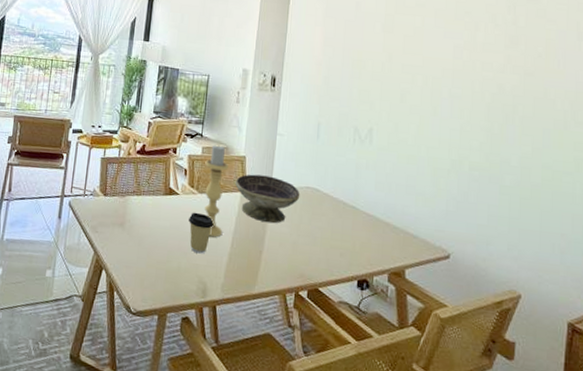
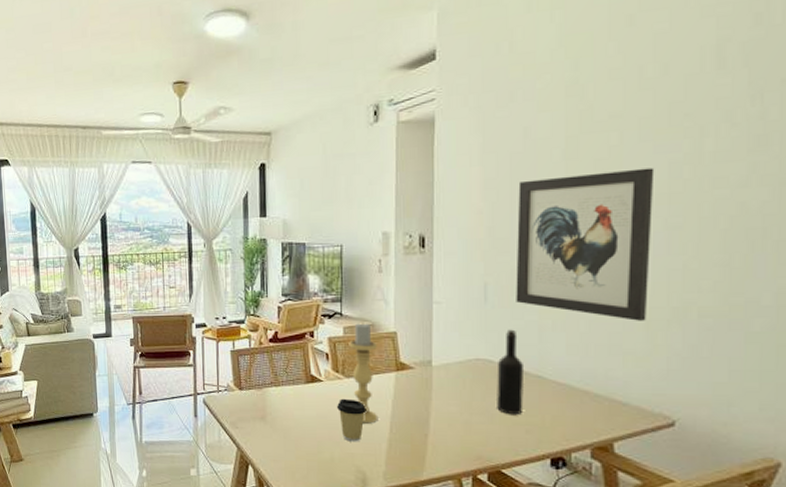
decorative bowl: present [234,174,300,224] -> none [386,351,469,403]
wine bottle: none [319,164,342,240] -> present [497,329,523,415]
wall art: none [341,43,444,168] -> present [516,168,655,321]

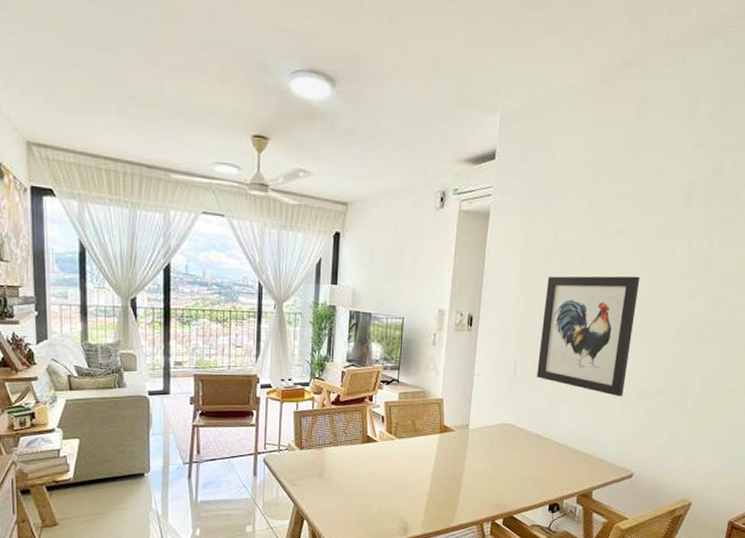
coffee cup: present [337,398,367,442] -> none [388,457,413,496]
candle holder: present [349,323,379,424] -> none [402,390,426,479]
wine bottle: present [497,329,523,415] -> none [515,400,537,471]

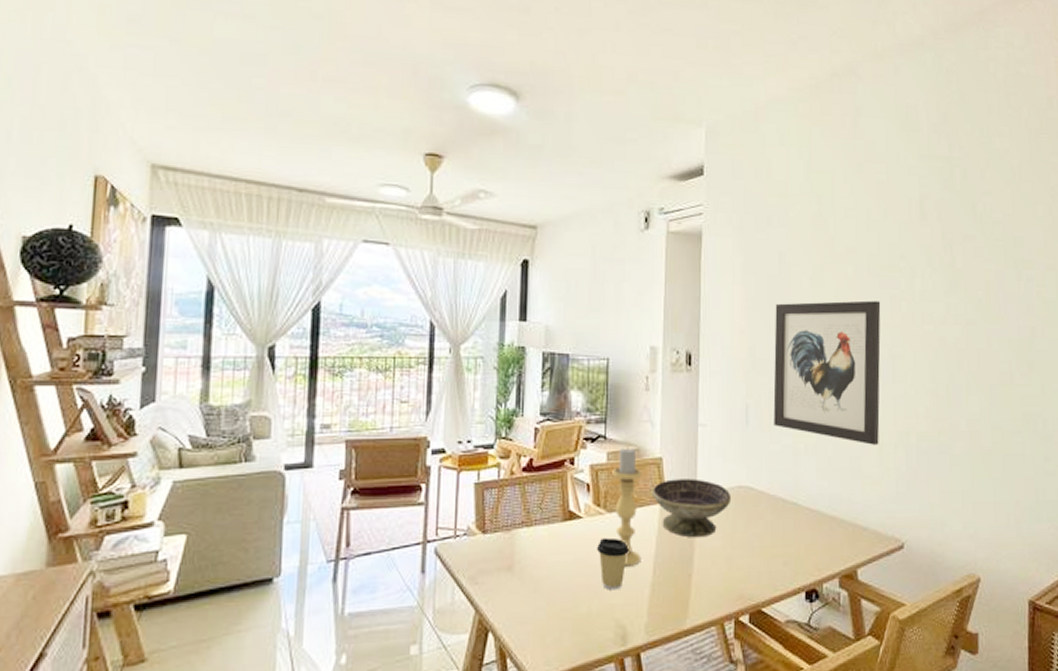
coffee cup: none [388,457,413,496] -> present [597,537,629,590]
candle holder: none [402,390,426,479] -> present [612,448,642,567]
decorative bowl: none [432,416,497,461] -> present [651,479,732,538]

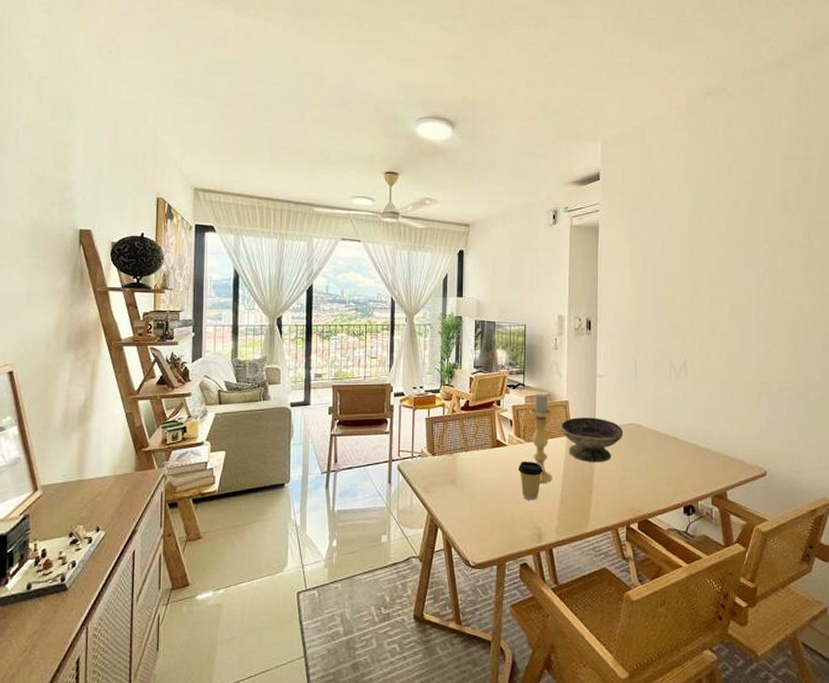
wall art: present [773,300,881,445] -> none [657,277,748,393]

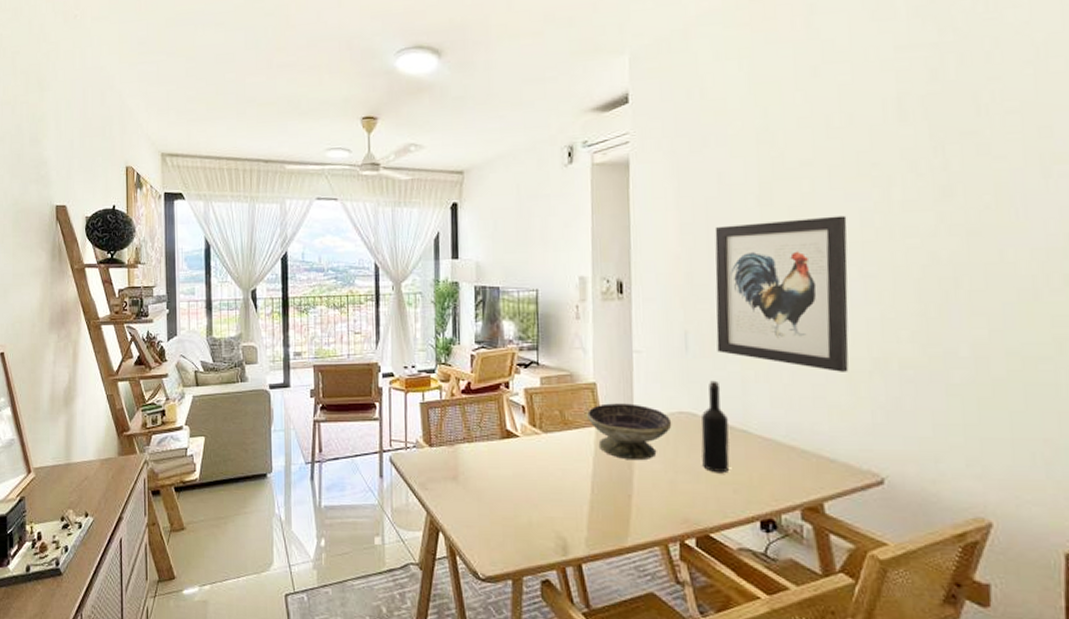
coffee cup: present [519,461,543,501] -> none [535,456,566,504]
candle holder: present [529,393,553,483] -> none [546,373,579,484]
wine bottle: none [644,399,664,471] -> present [701,380,730,474]
wall art: none [657,277,748,393] -> present [714,215,849,372]

